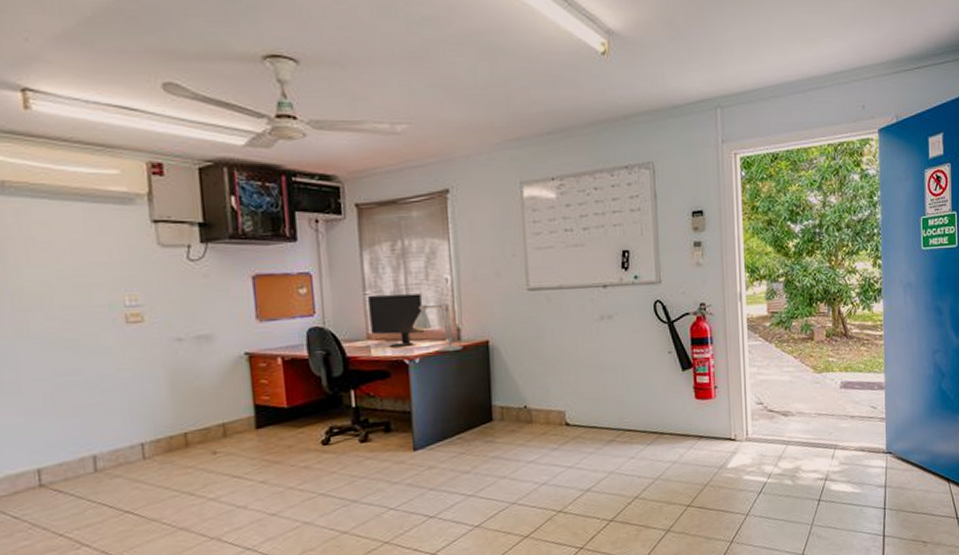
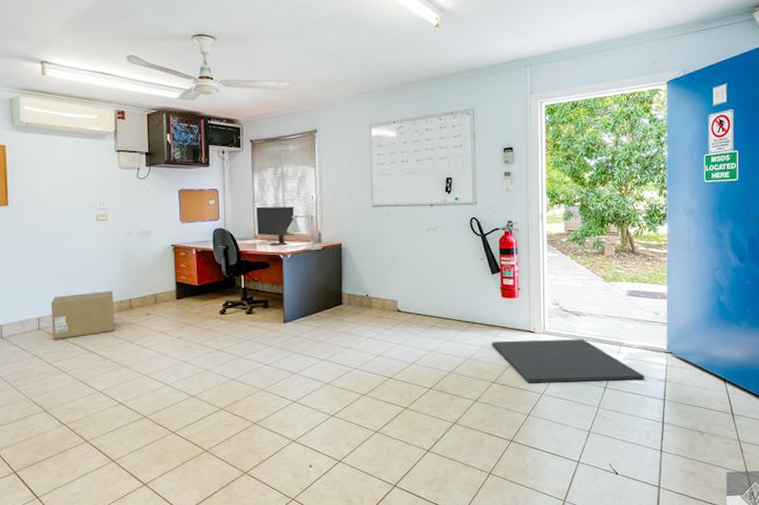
box: none [57,423,164,501] -> present [50,291,115,340]
doormat: none [685,444,863,504] -> present [491,339,645,384]

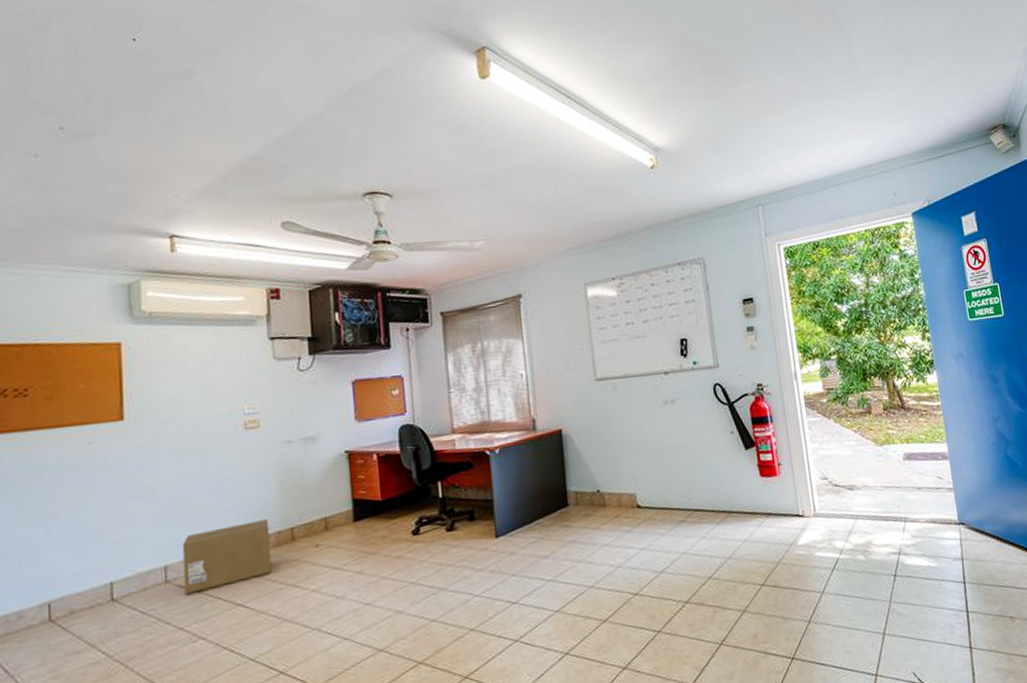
computer monitor: present [256,206,295,246] -> none [452,389,503,441]
desk lamp: present [286,214,323,251] -> none [491,396,539,443]
doormat: present [491,339,645,384] -> none [754,518,939,582]

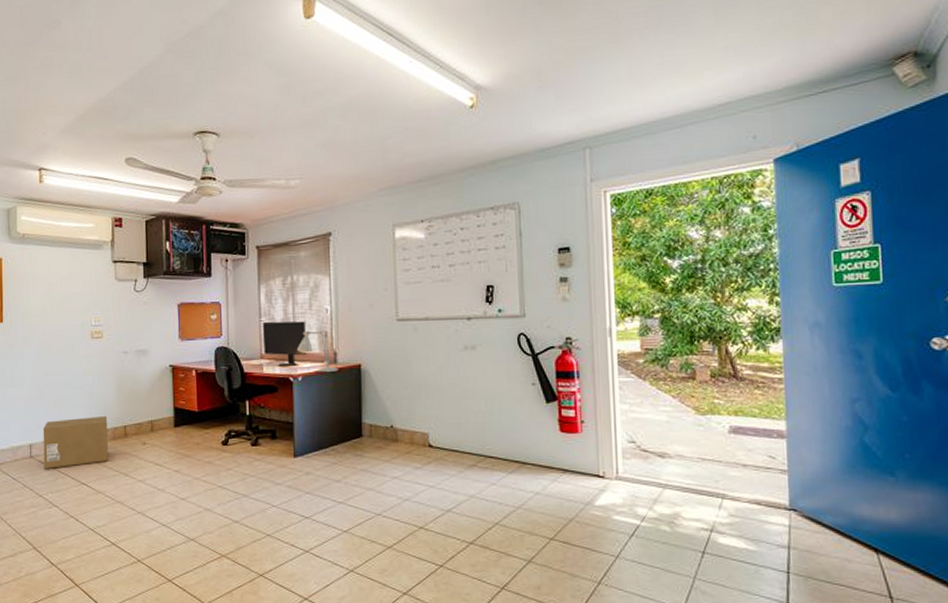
computer monitor: none [452,389,503,441] -> present [263,321,306,368]
desk lamp: none [491,396,539,443] -> present [296,330,339,373]

